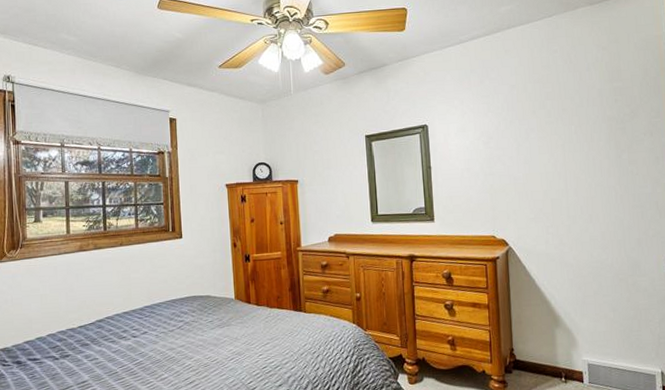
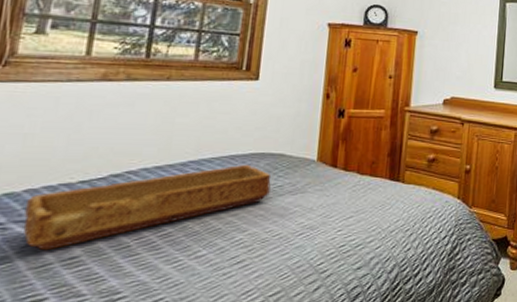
tray: none [50,305,204,377] -> present [23,164,271,251]

